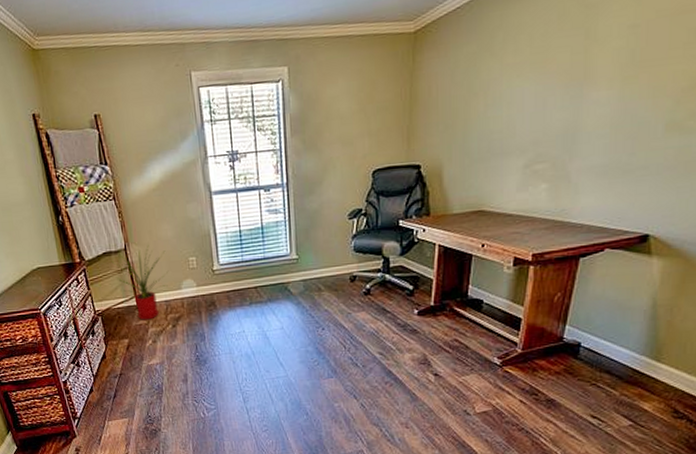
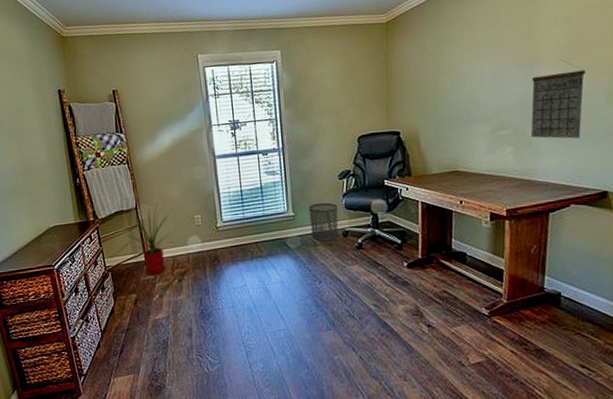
waste bin: none [313,244,346,287] -> present [308,202,339,242]
calendar: none [570,78,645,175] -> present [530,59,586,139]

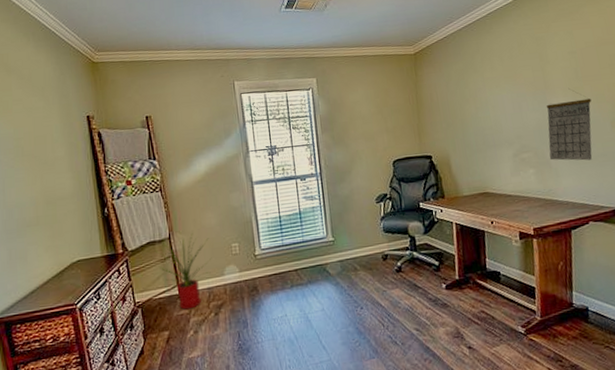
waste bin: present [308,202,339,242] -> none [347,226,378,266]

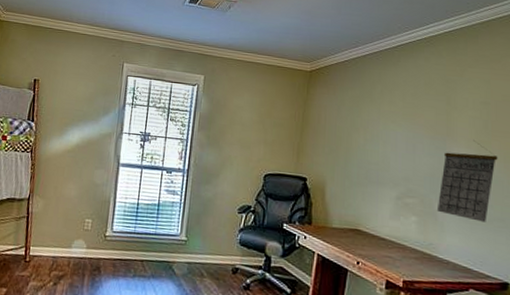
house plant: present [154,233,211,310] -> none [12,199,66,273]

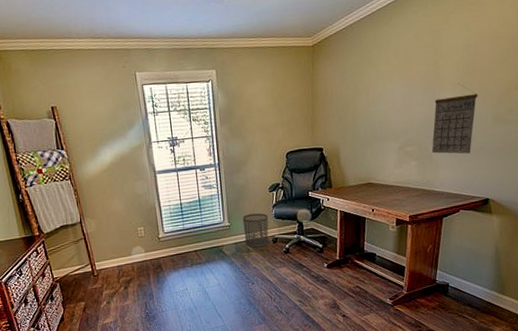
waste bin: none [200,232,232,275] -> present [242,213,269,248]

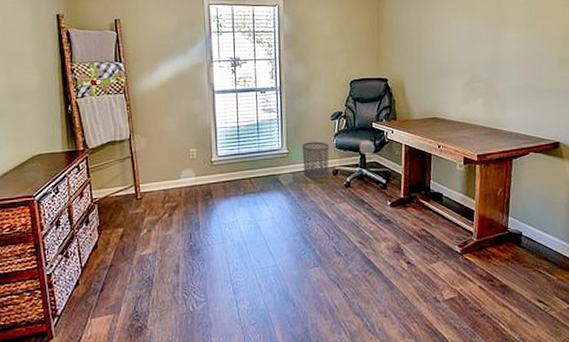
calendar: present [431,83,478,154] -> none [498,25,542,95]

